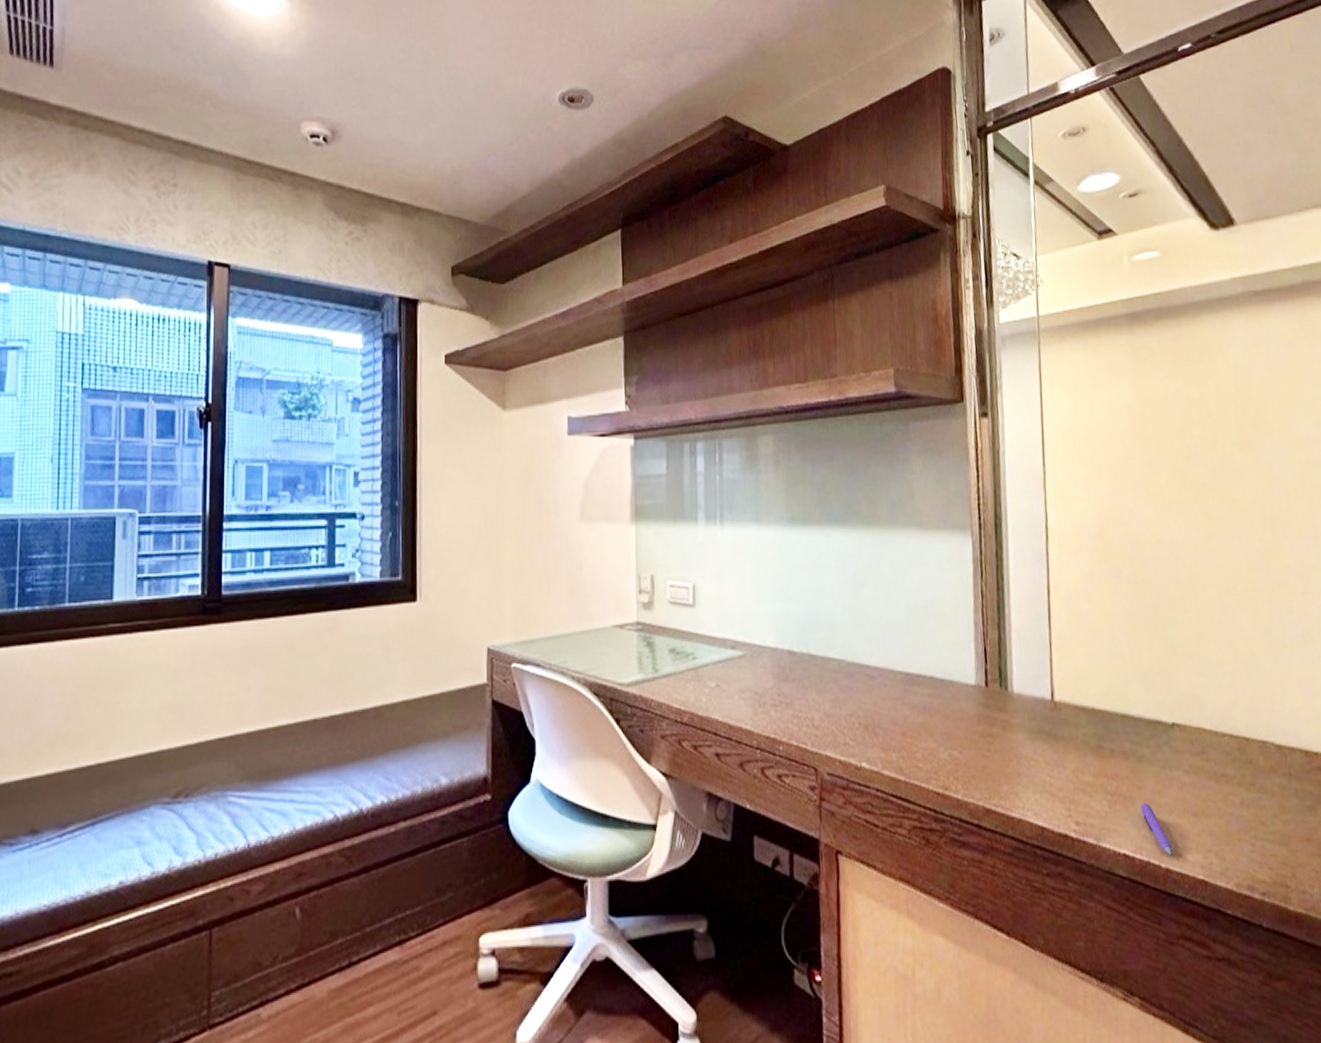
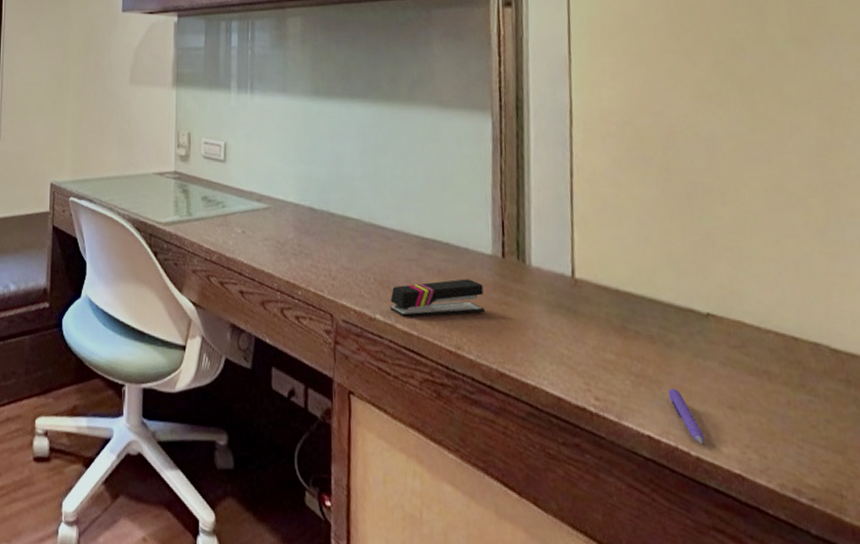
stapler: none [876,713,971,763] -> present [390,279,486,318]

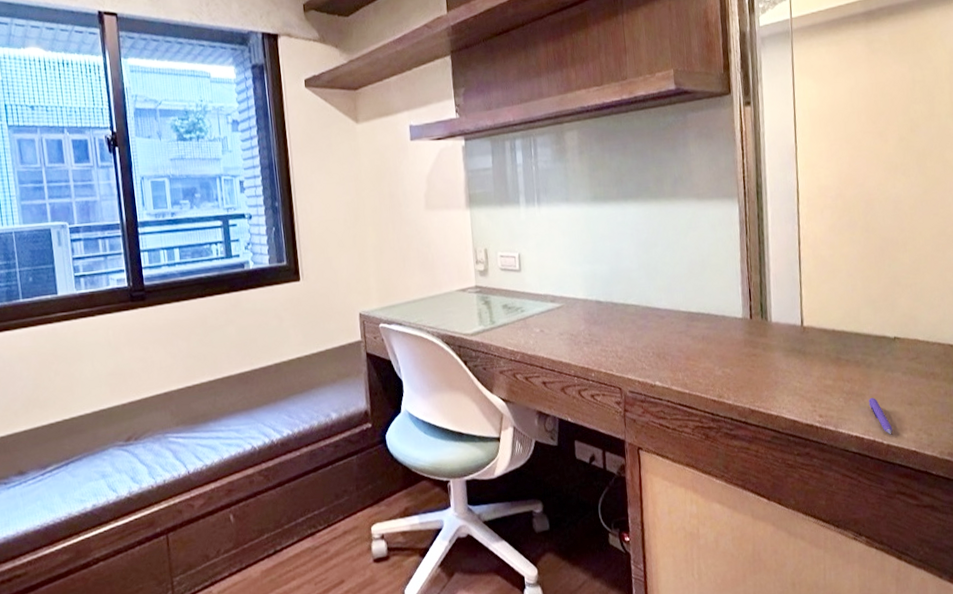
stapler: present [390,279,486,318] -> none [666,340,740,381]

